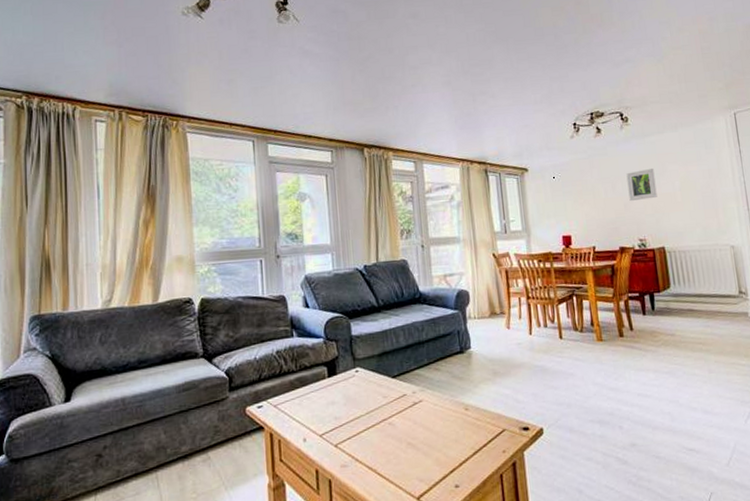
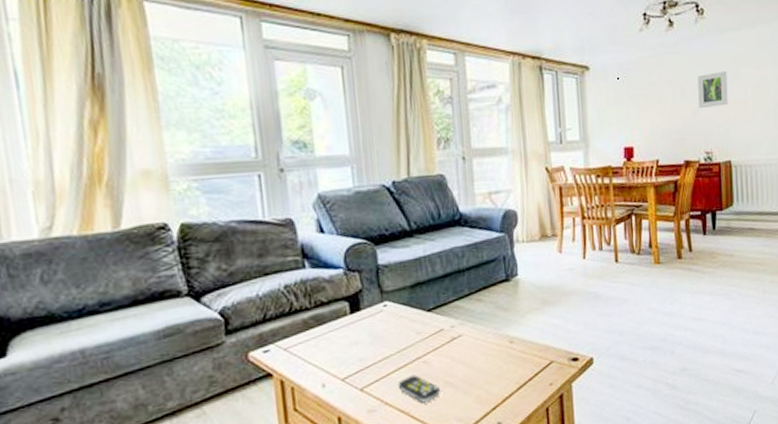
remote control: none [366,435,404,462] -> present [397,375,441,403]

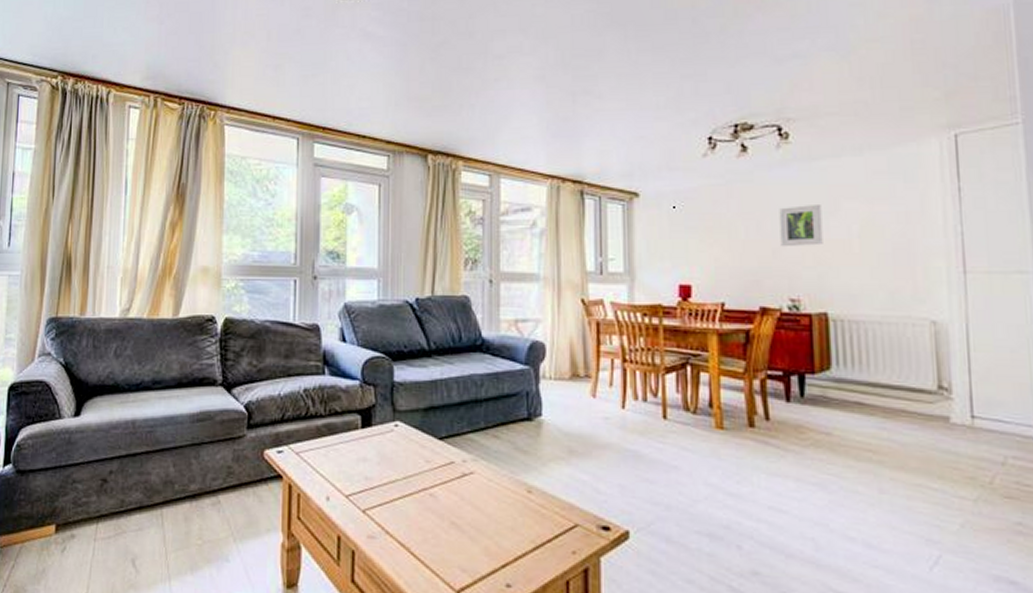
remote control: present [397,375,441,403] -> none [401,506,446,541]

